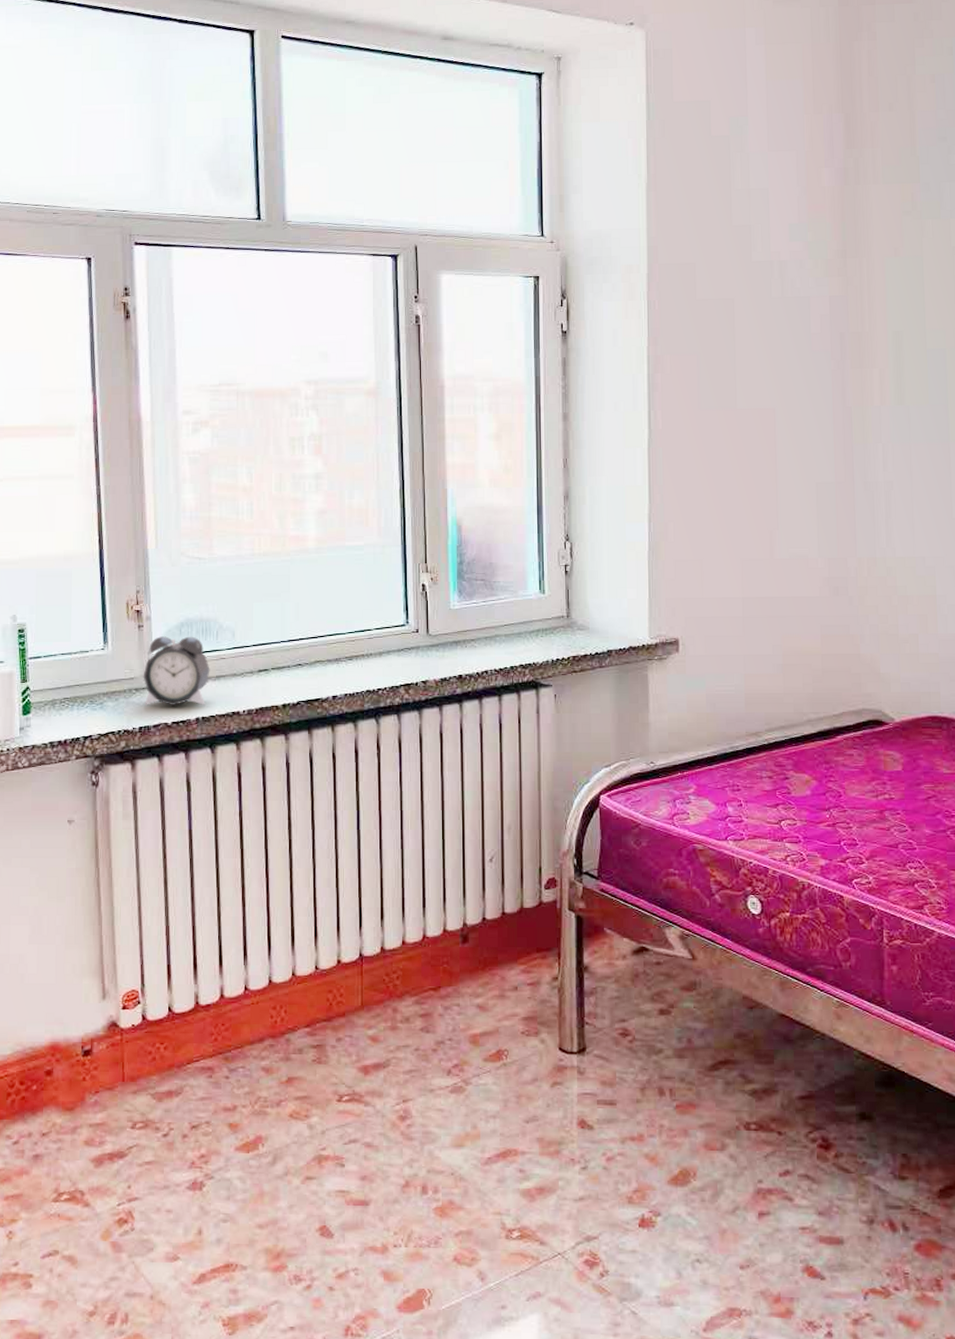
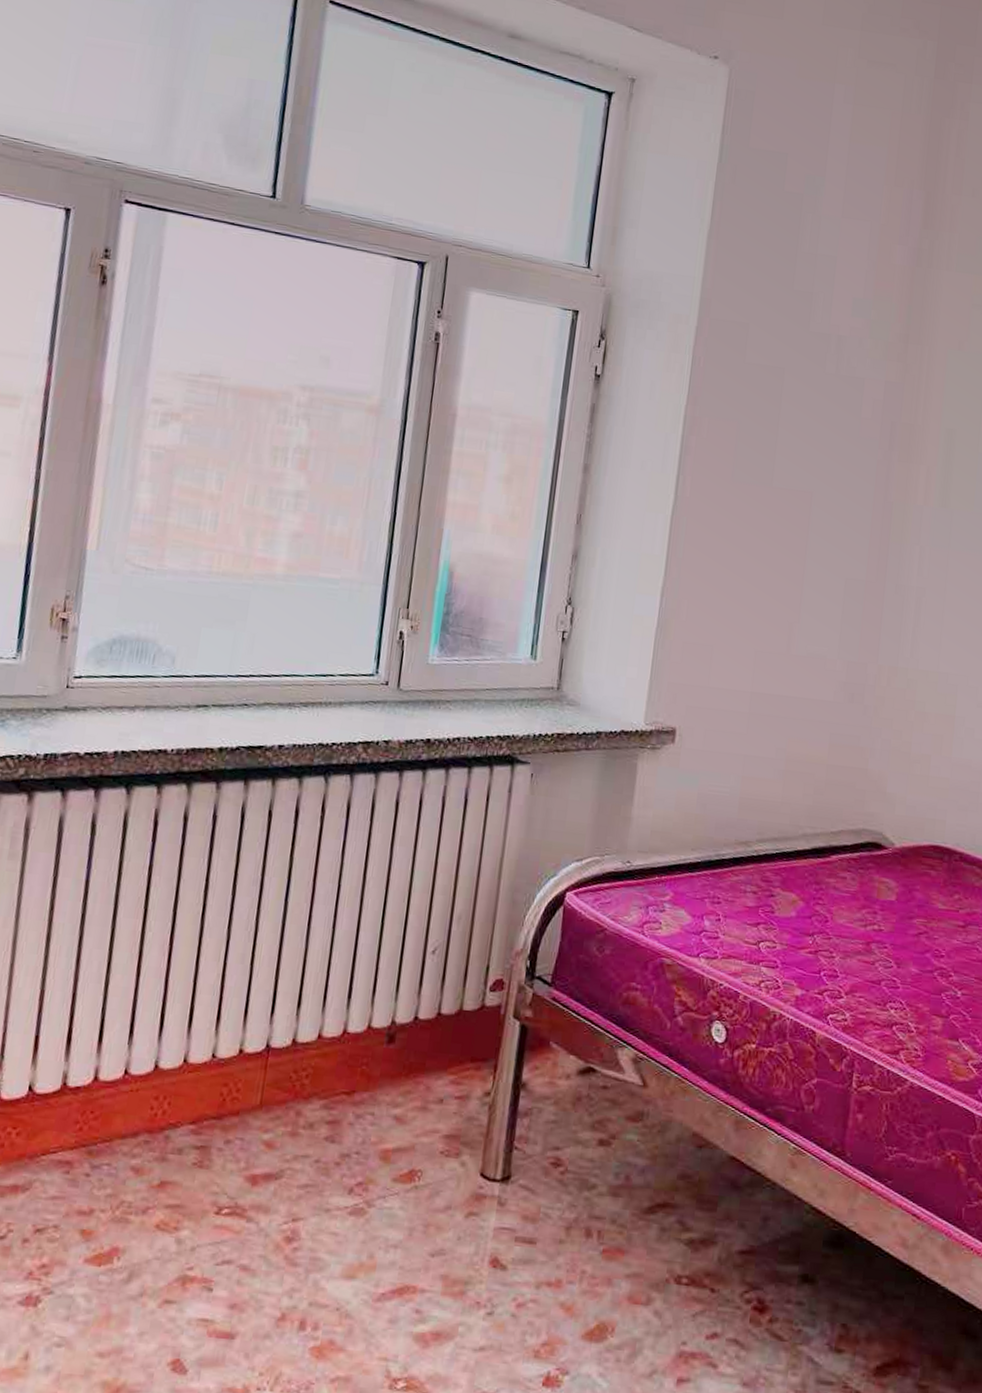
alarm clock: present [143,636,210,705] -> none [55,652,140,738]

